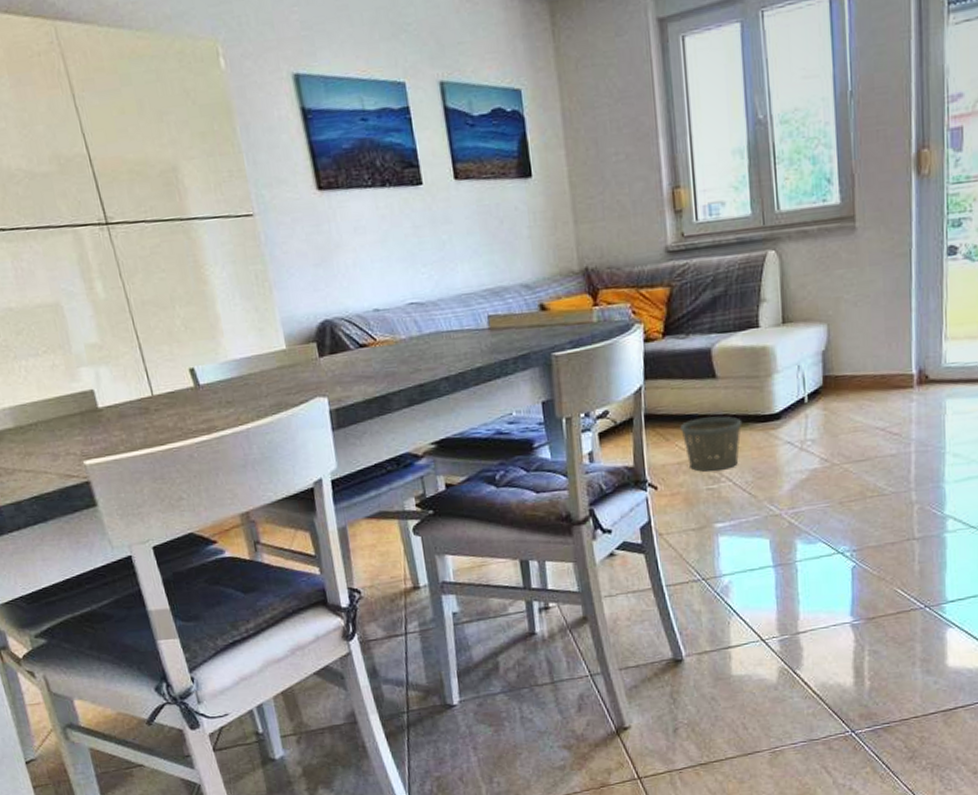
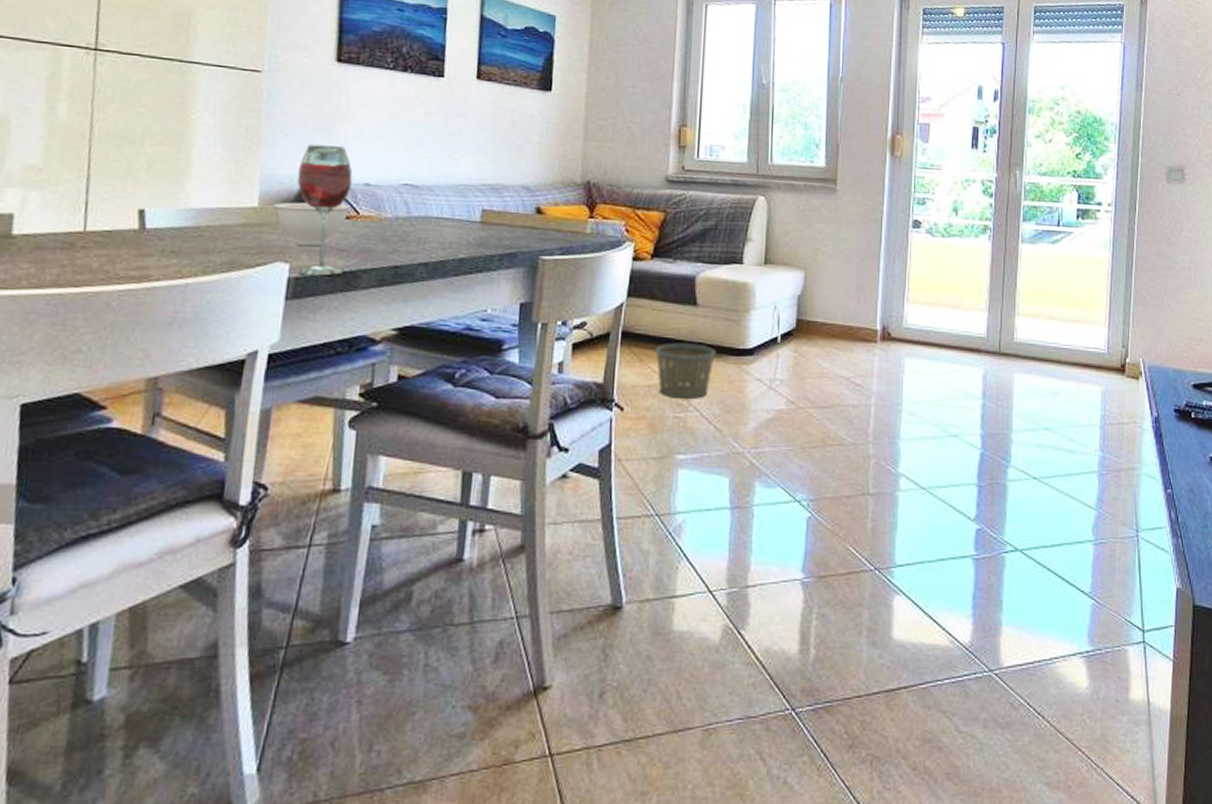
bowl: none [299,333,367,380] -> present [273,202,351,247]
wineglass: none [311,276,376,406] -> present [297,144,353,276]

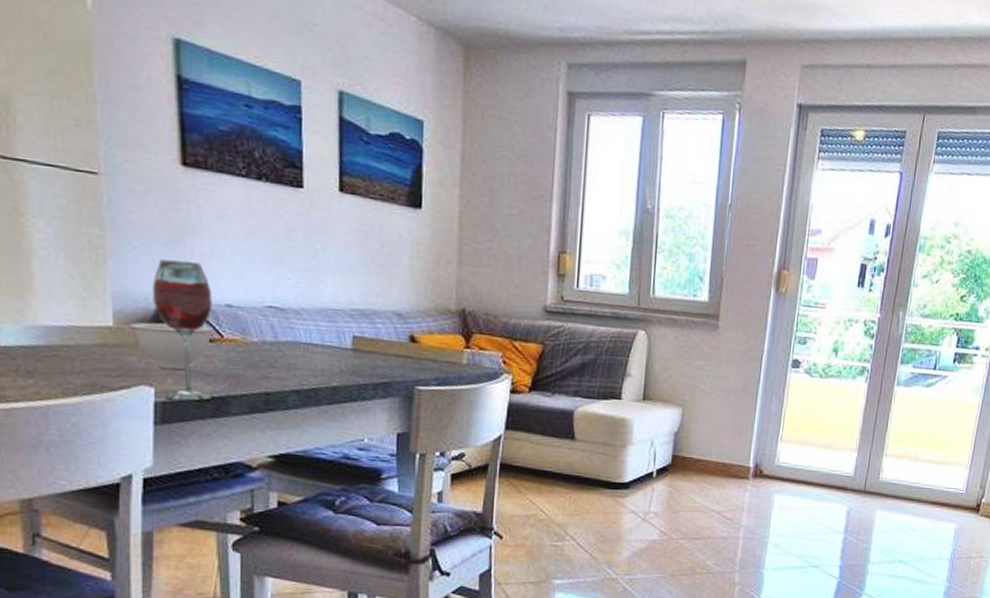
basket: present [655,343,717,399] -> none [533,475,594,529]

